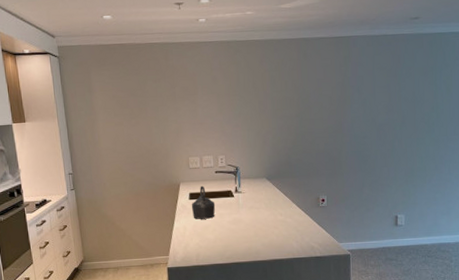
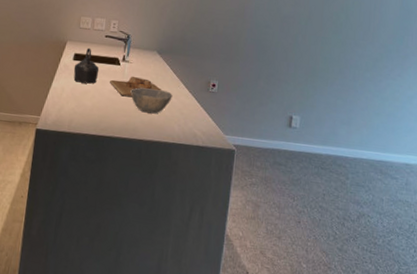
cutting board: none [227,204,277,224] -> present [110,76,162,96]
bowl: none [247,213,287,236] -> present [130,87,173,114]

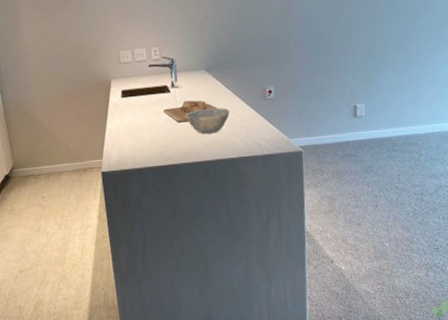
kettle: present [73,47,100,84] -> none [124,81,151,119]

